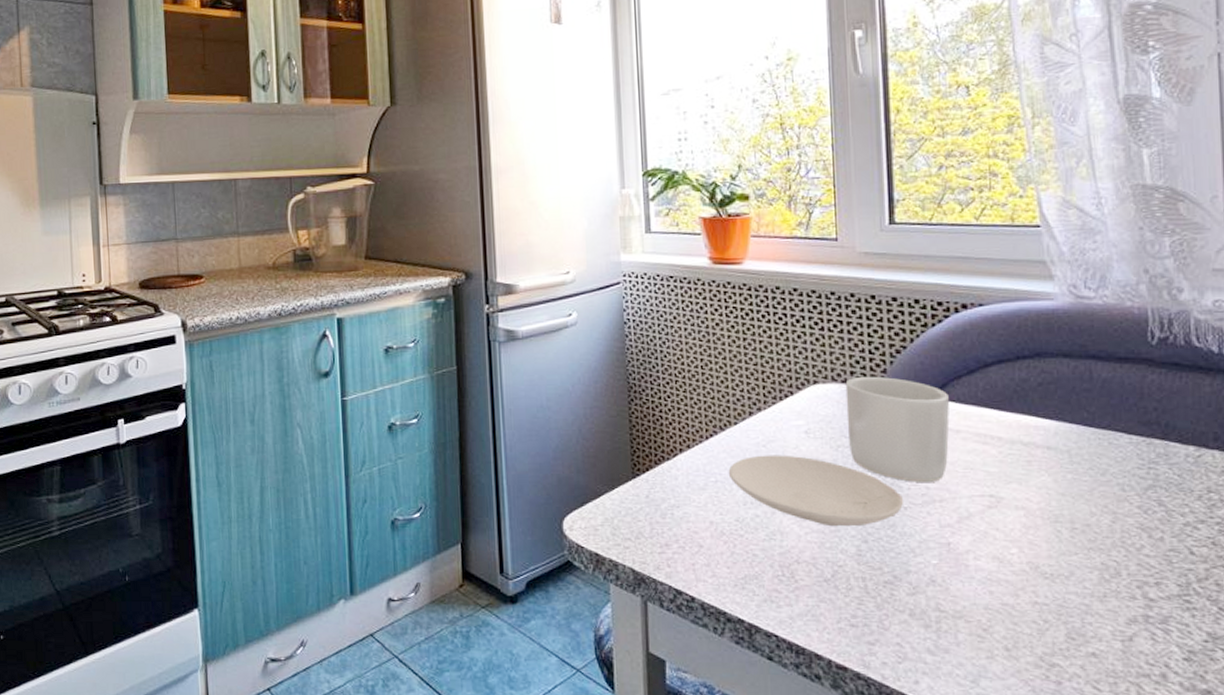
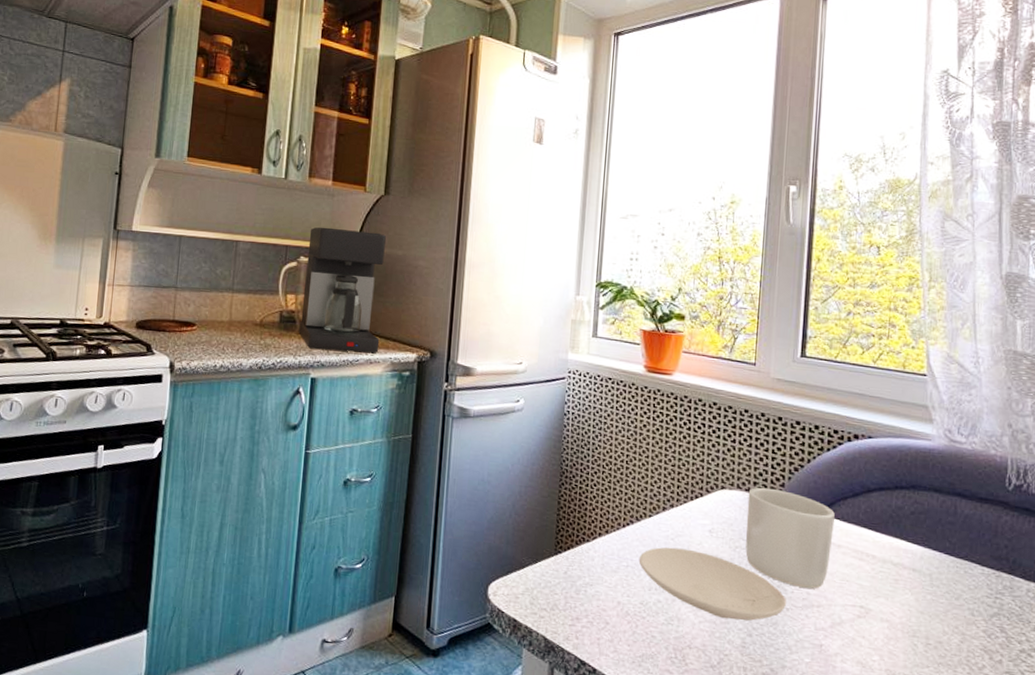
coffee maker: none [314,149,408,287] -> present [299,227,386,353]

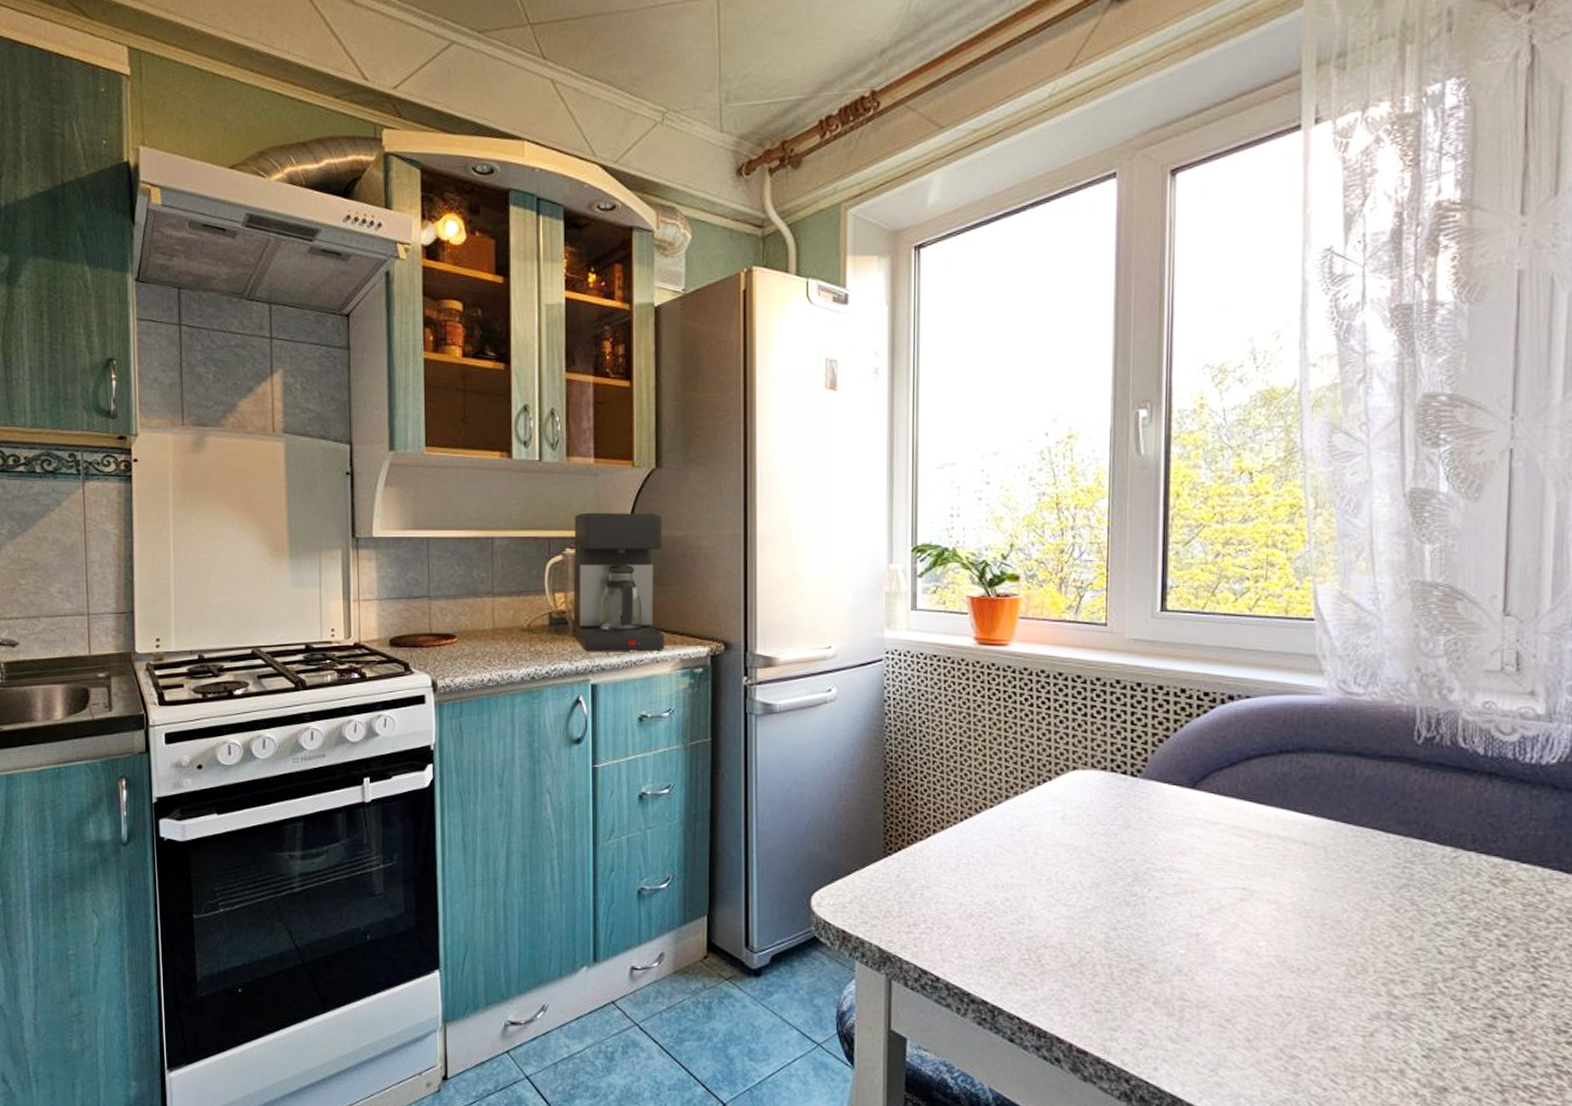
plate: present [638,547,787,621] -> none [981,839,1156,914]
mug: present [745,487,836,589] -> none [1104,764,1210,873]

